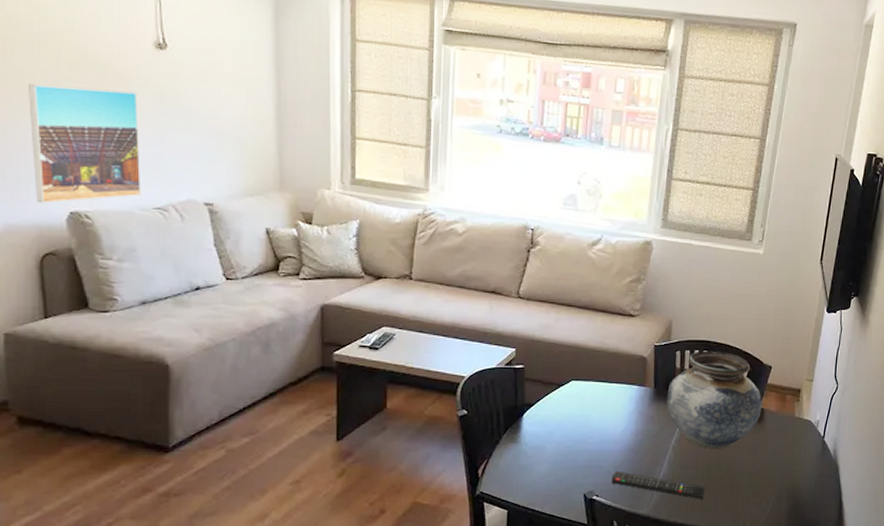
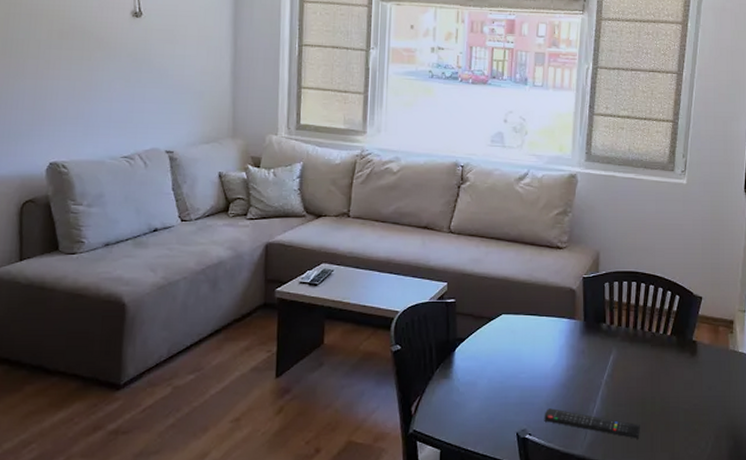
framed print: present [29,83,142,204] -> none [21,51,115,156]
vase: present [666,350,762,449] -> none [597,282,694,384]

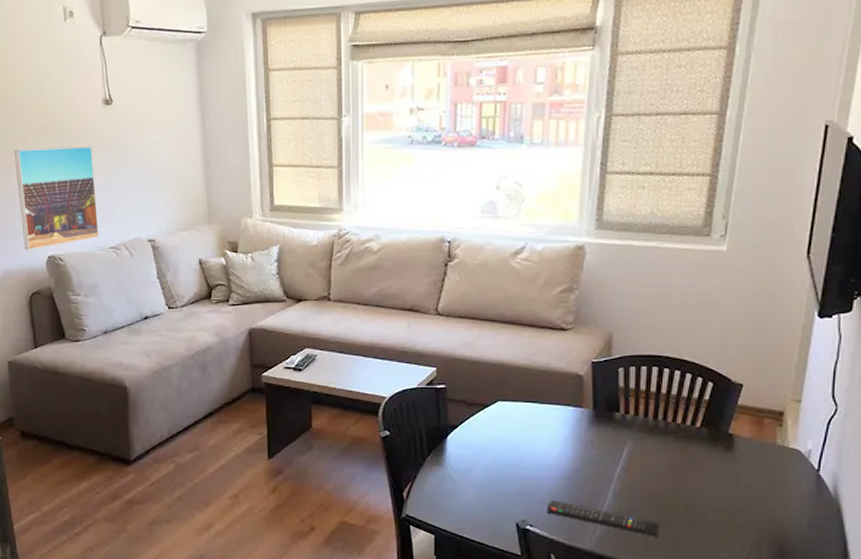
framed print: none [21,51,115,156] -> present [14,146,100,251]

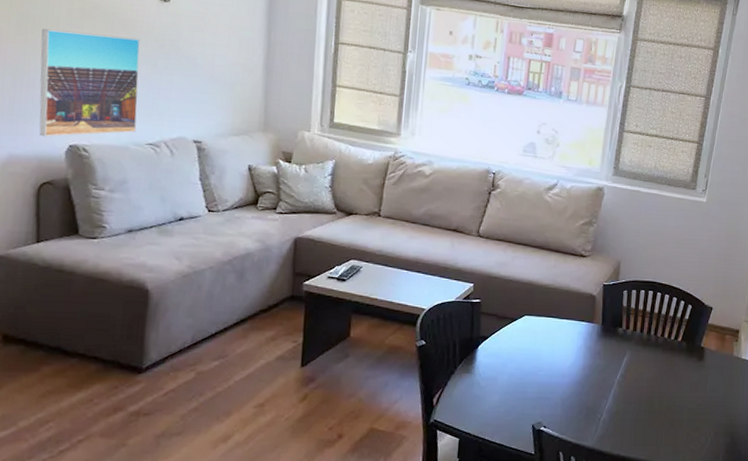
remote control: present [547,500,660,537] -> none [559,404,647,433]

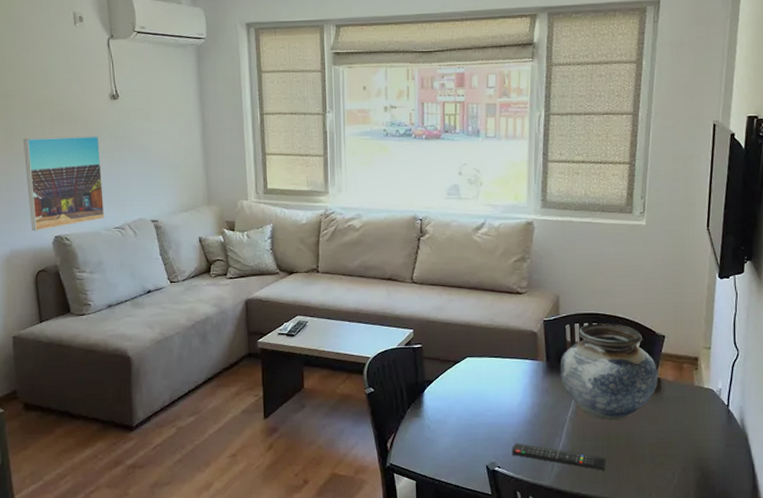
remote control: none [559,404,647,433] -> present [512,443,606,471]
vase: none [613,291,703,385] -> present [560,323,658,420]

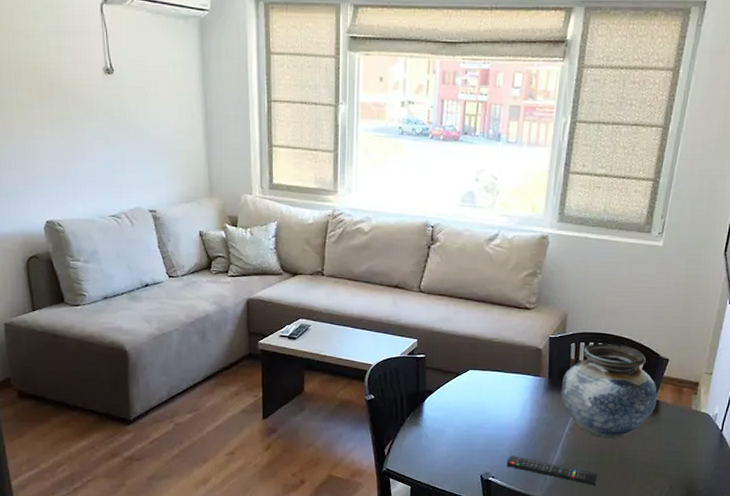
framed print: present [24,135,105,231] -> none [10,111,100,215]

